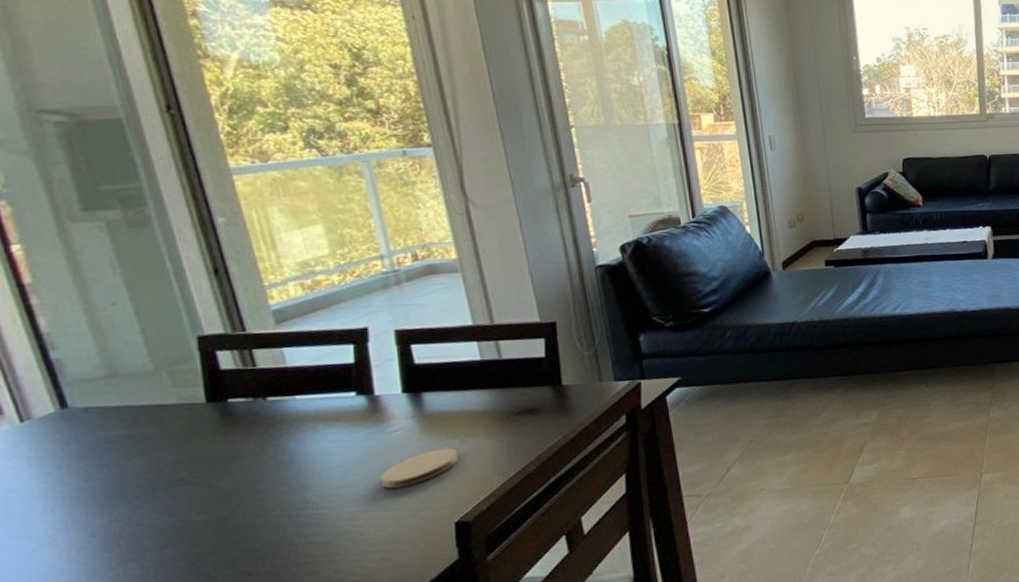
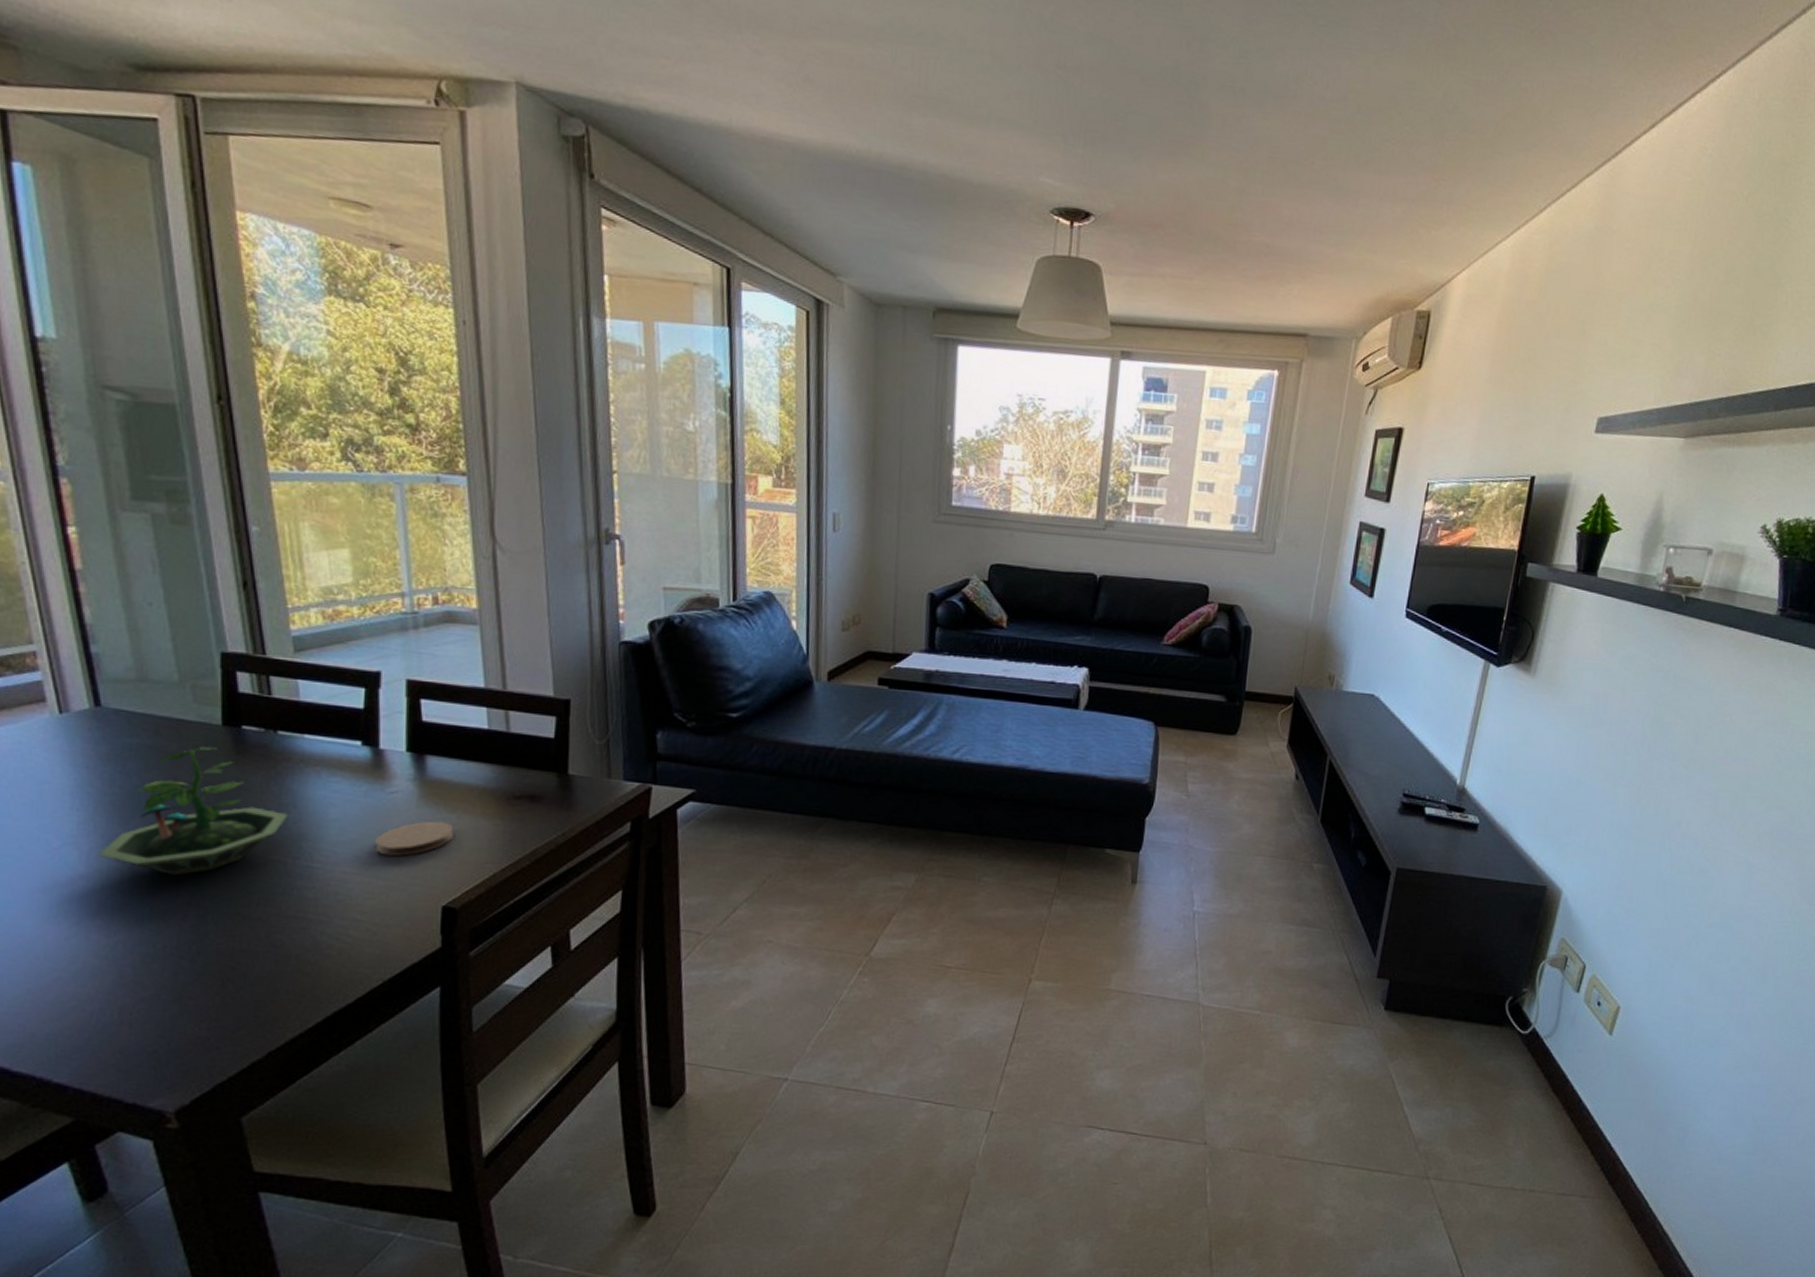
terrarium: none [79,424,287,552] -> present [97,747,288,875]

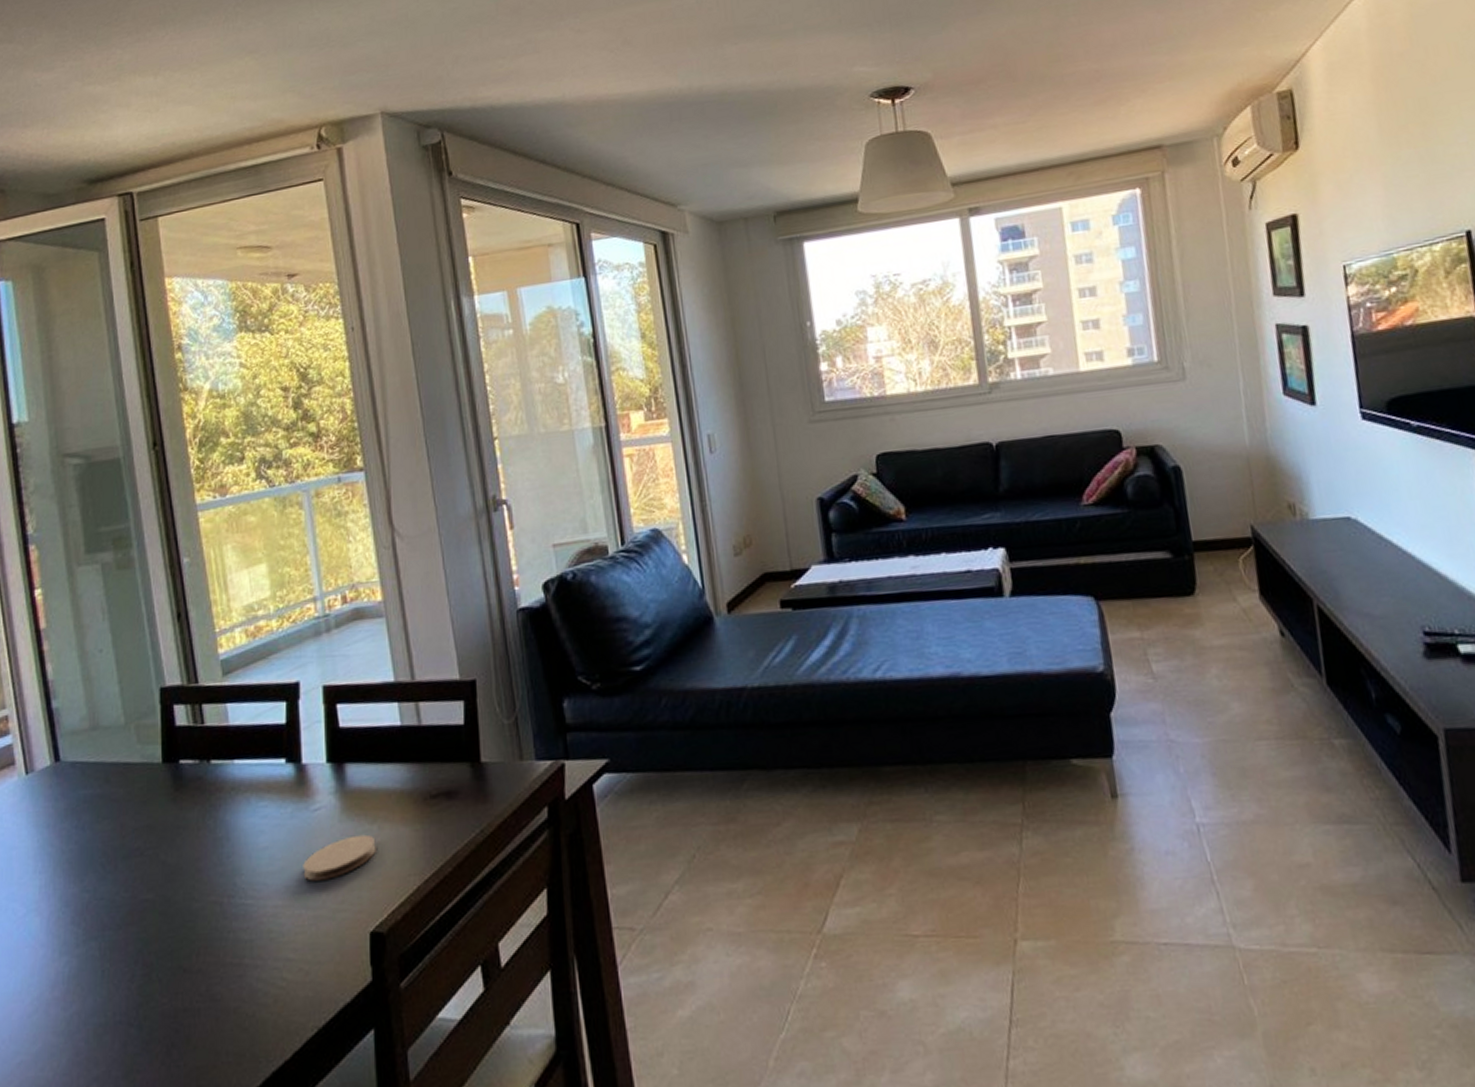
terrarium: present [97,747,288,875] -> none [56,787,222,932]

